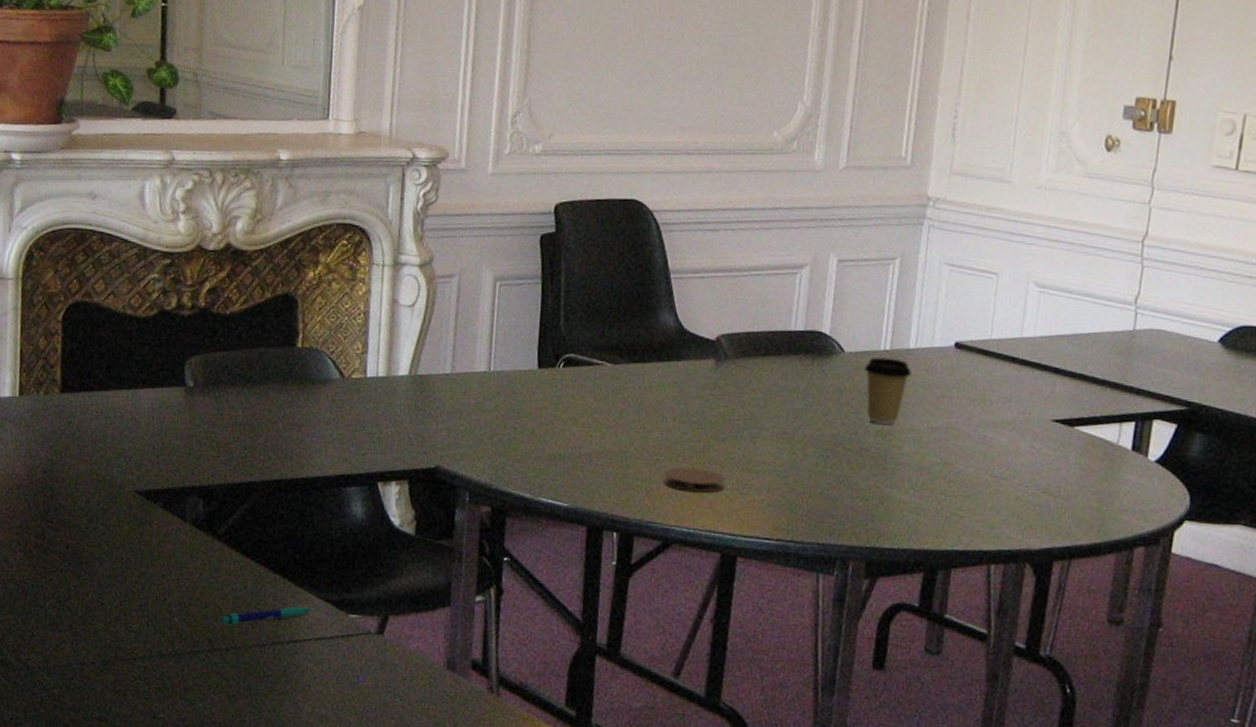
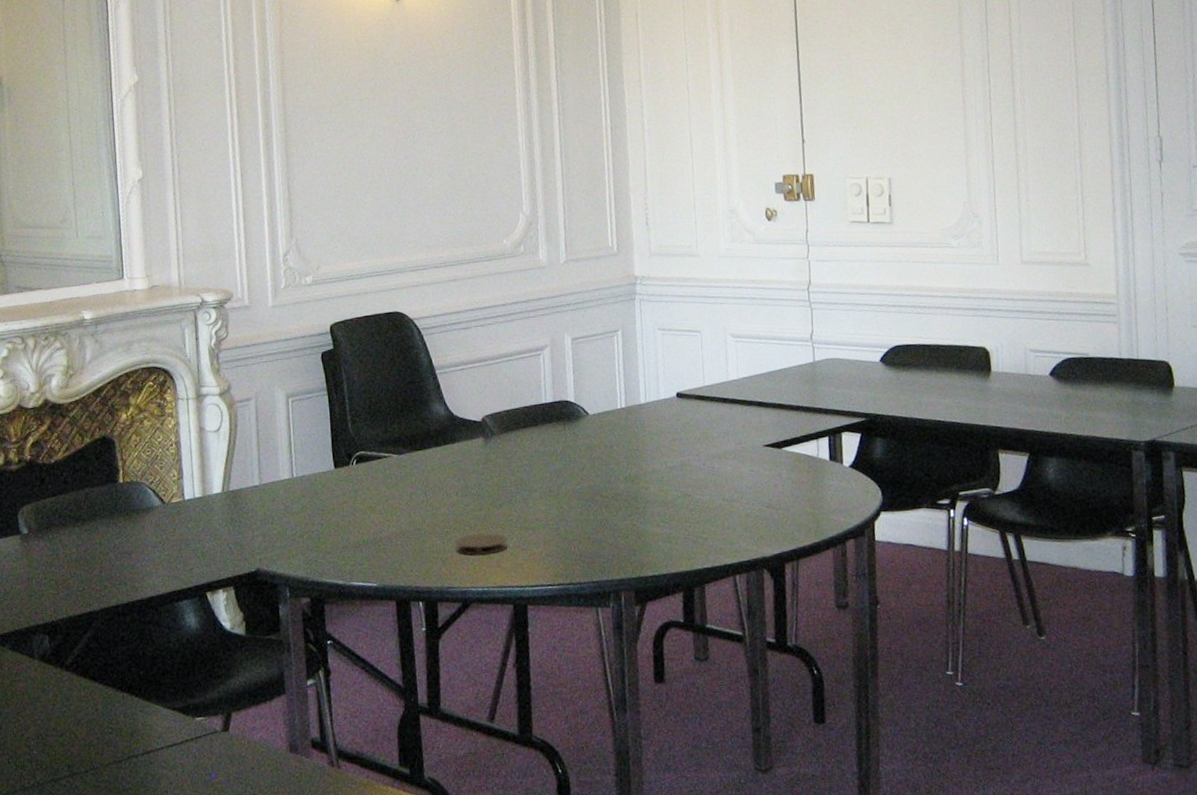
pen: present [220,606,314,626] -> none [76,718,163,749]
coffee cup: present [863,357,912,425] -> none [606,414,646,471]

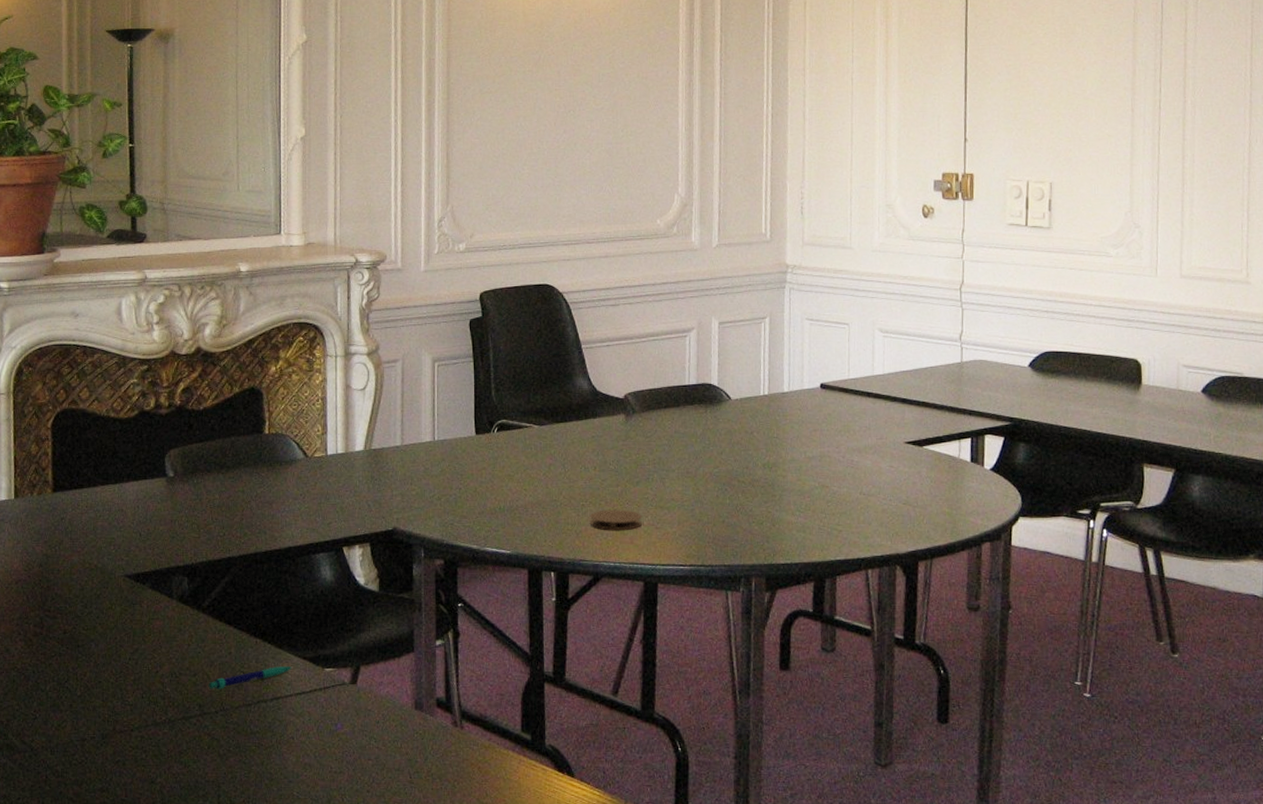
pen: none [76,718,163,749] -> present [208,666,293,689]

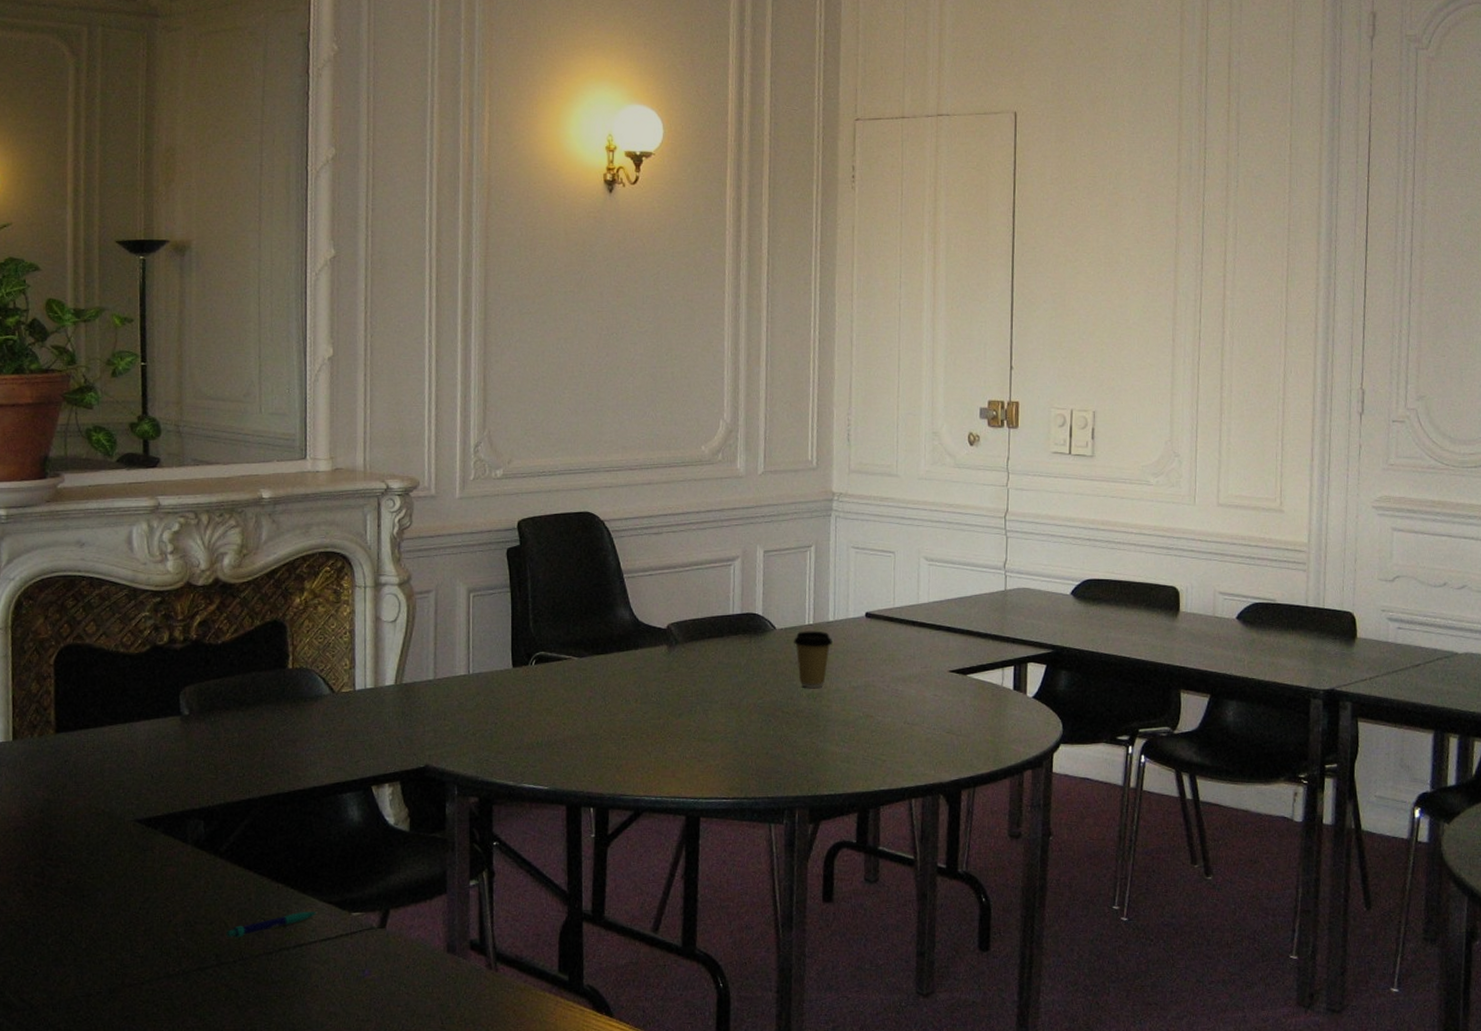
coaster: present [590,509,643,531] -> none [631,742,685,765]
coffee cup: none [748,401,787,458] -> present [793,631,832,688]

